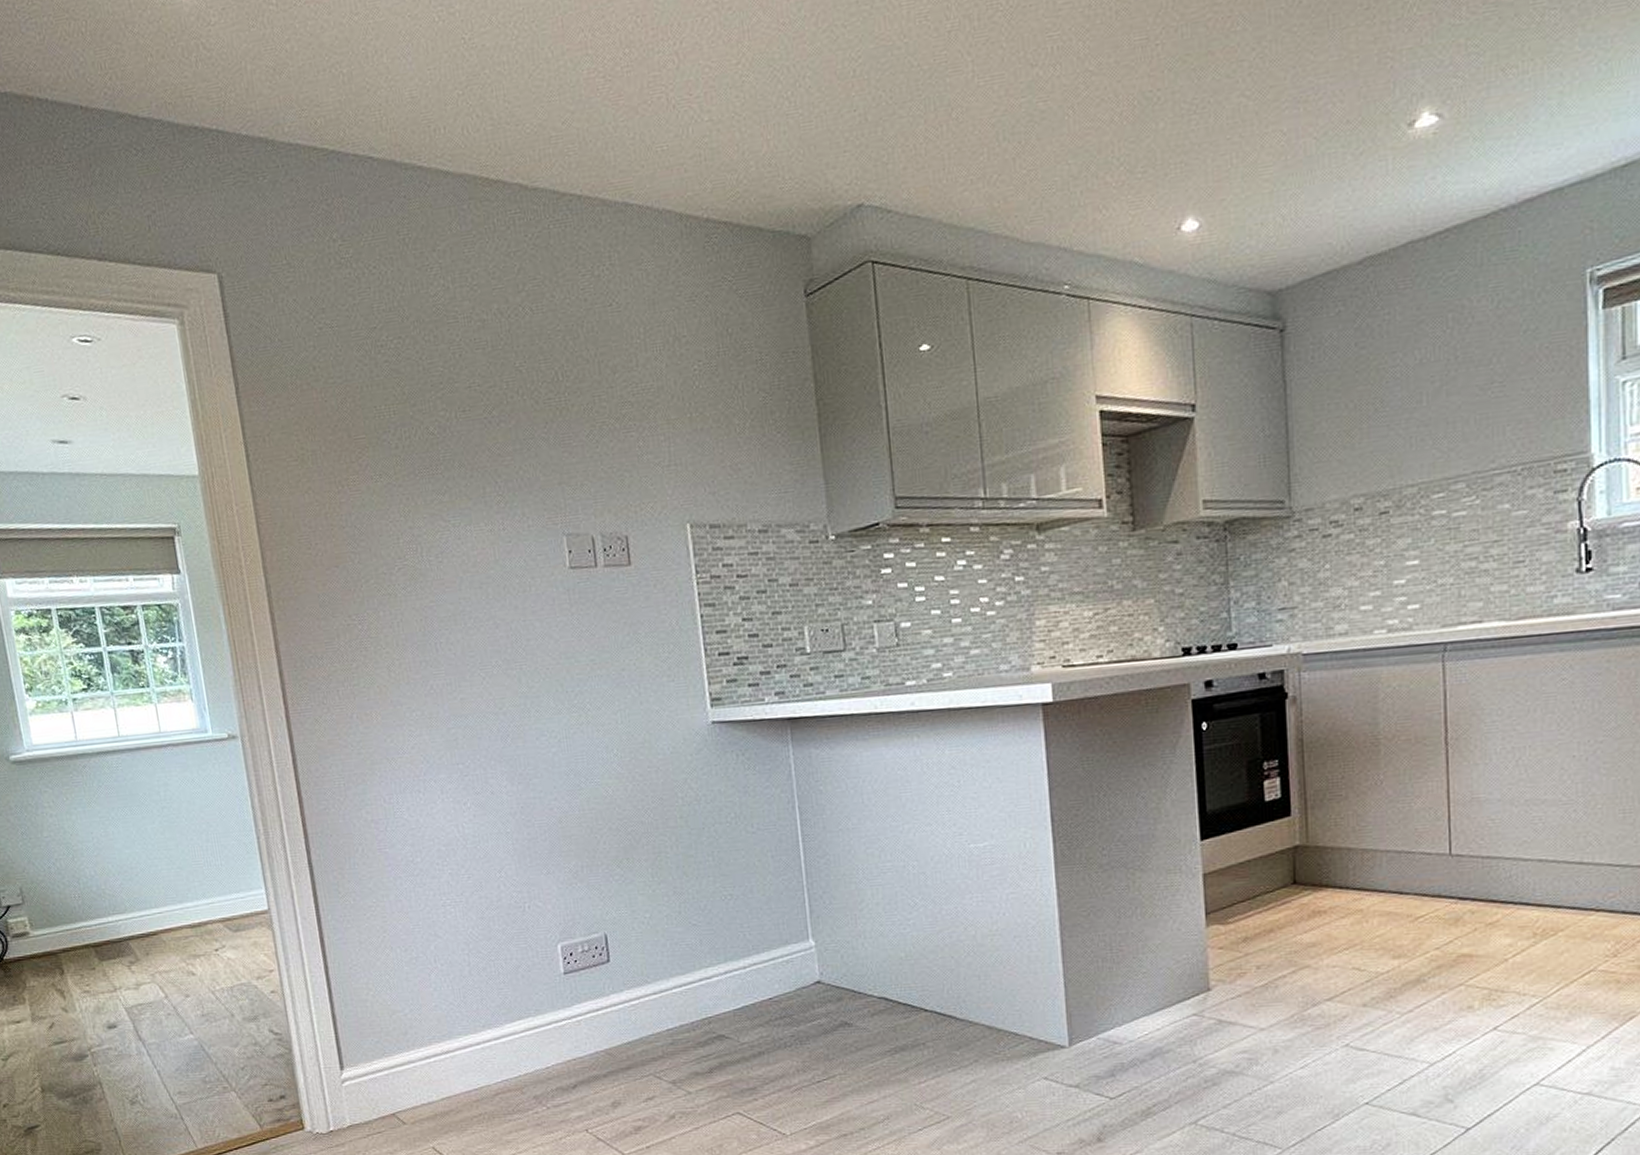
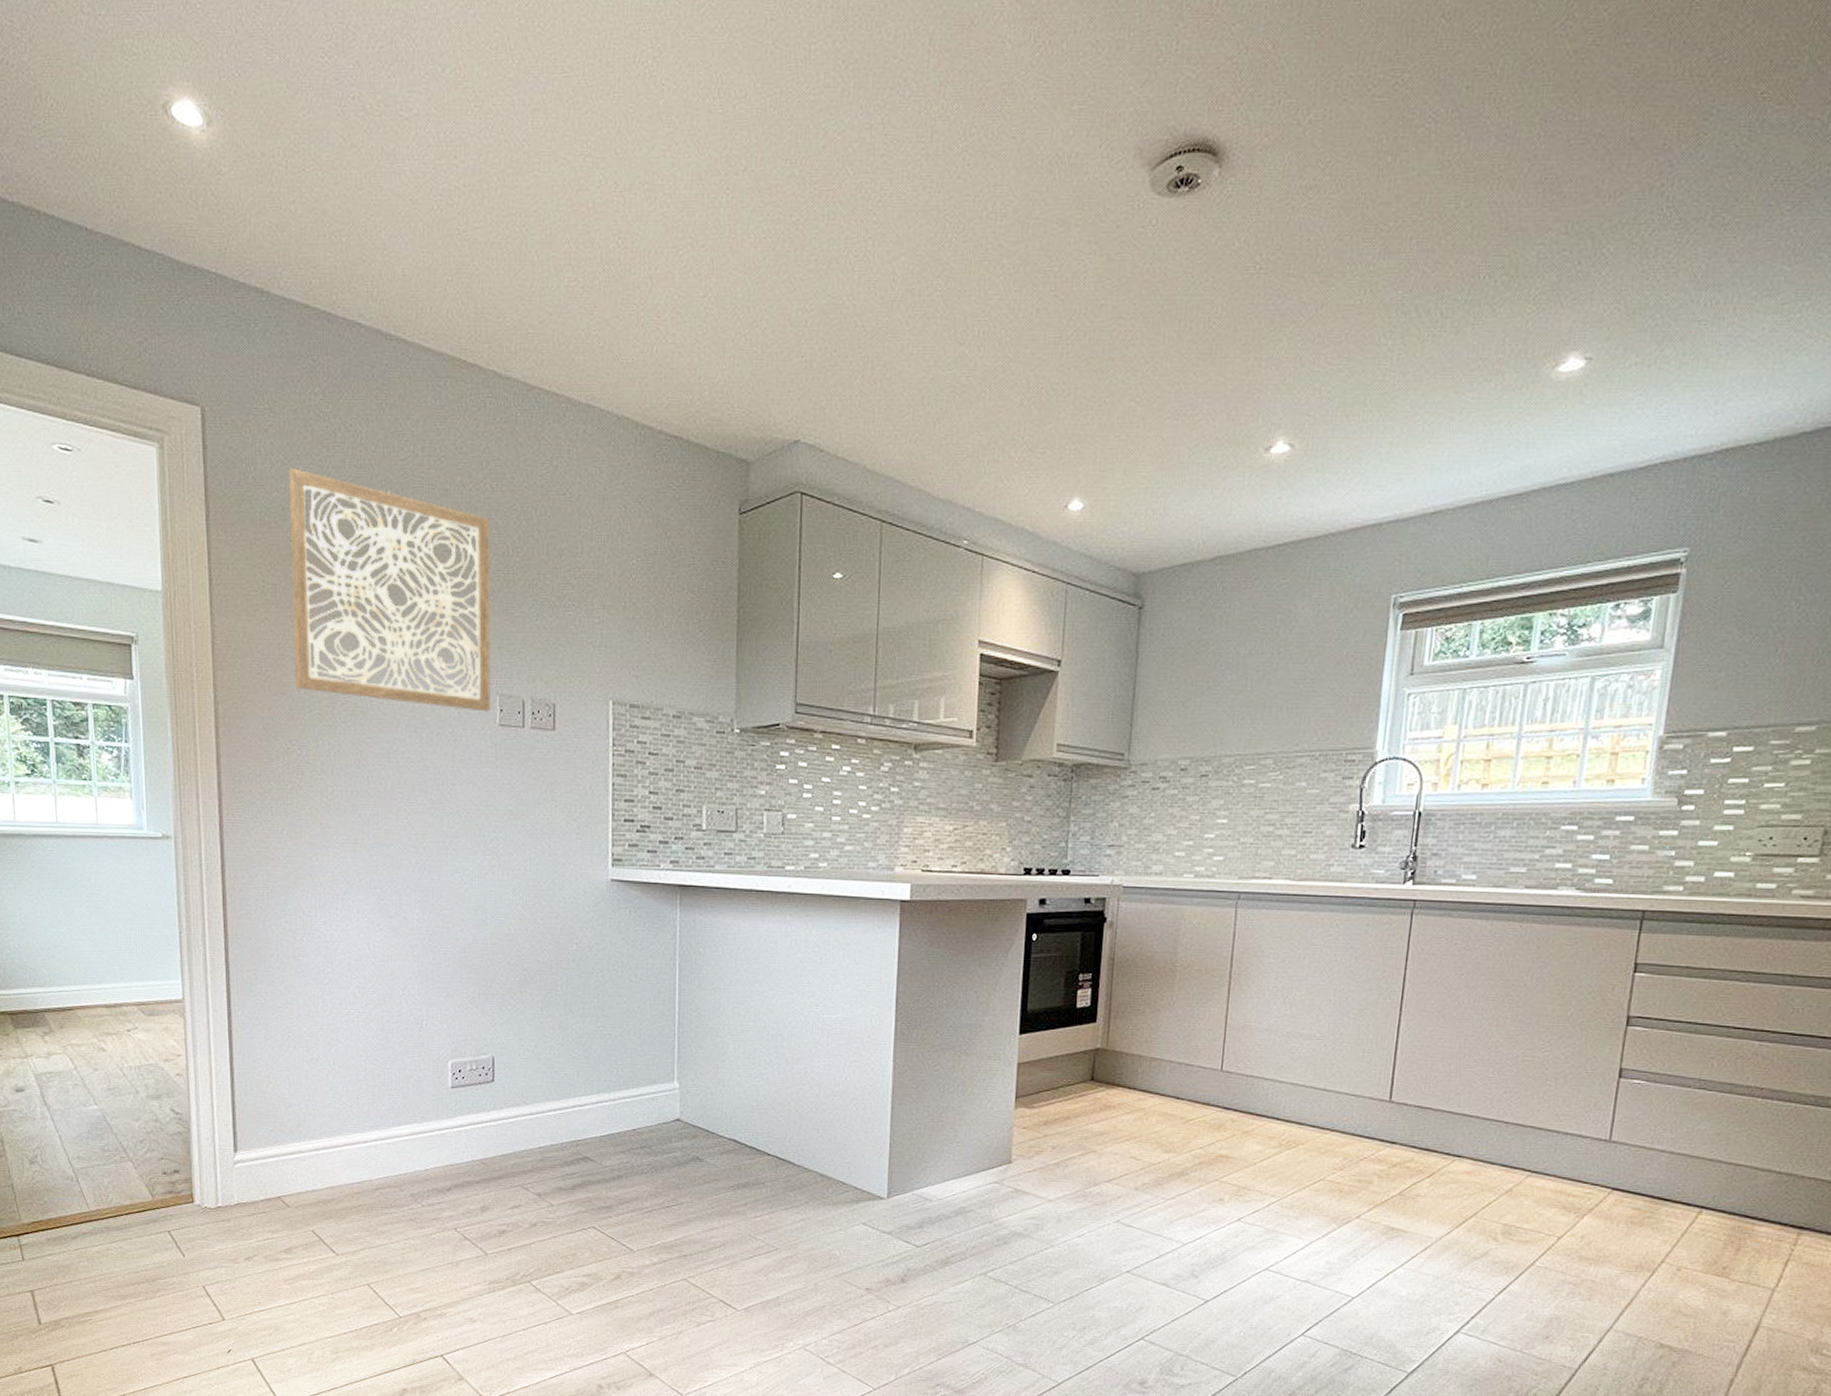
wall art: none [315,323,558,560] -> present [288,468,491,712]

